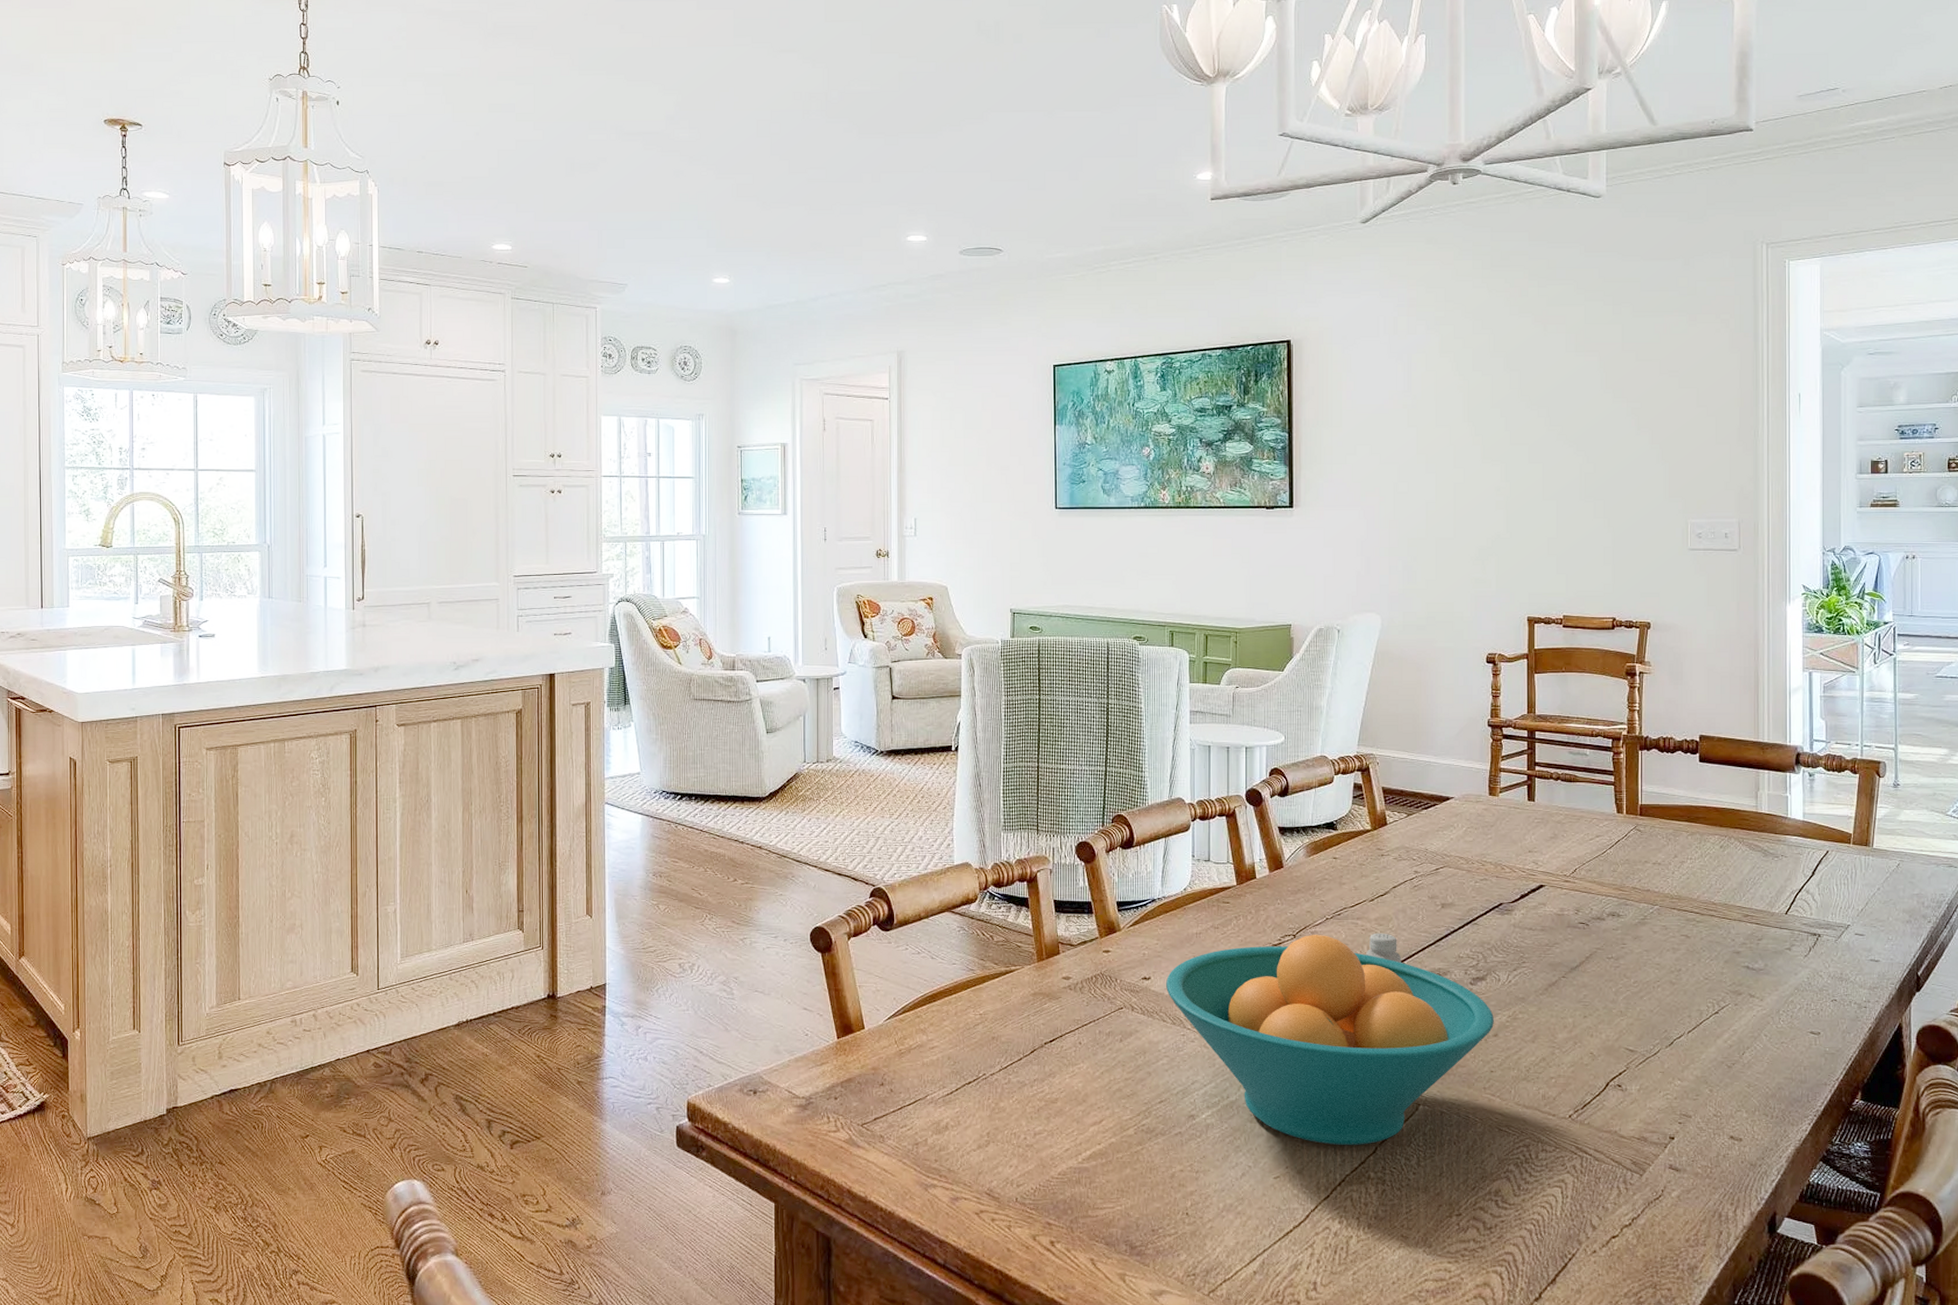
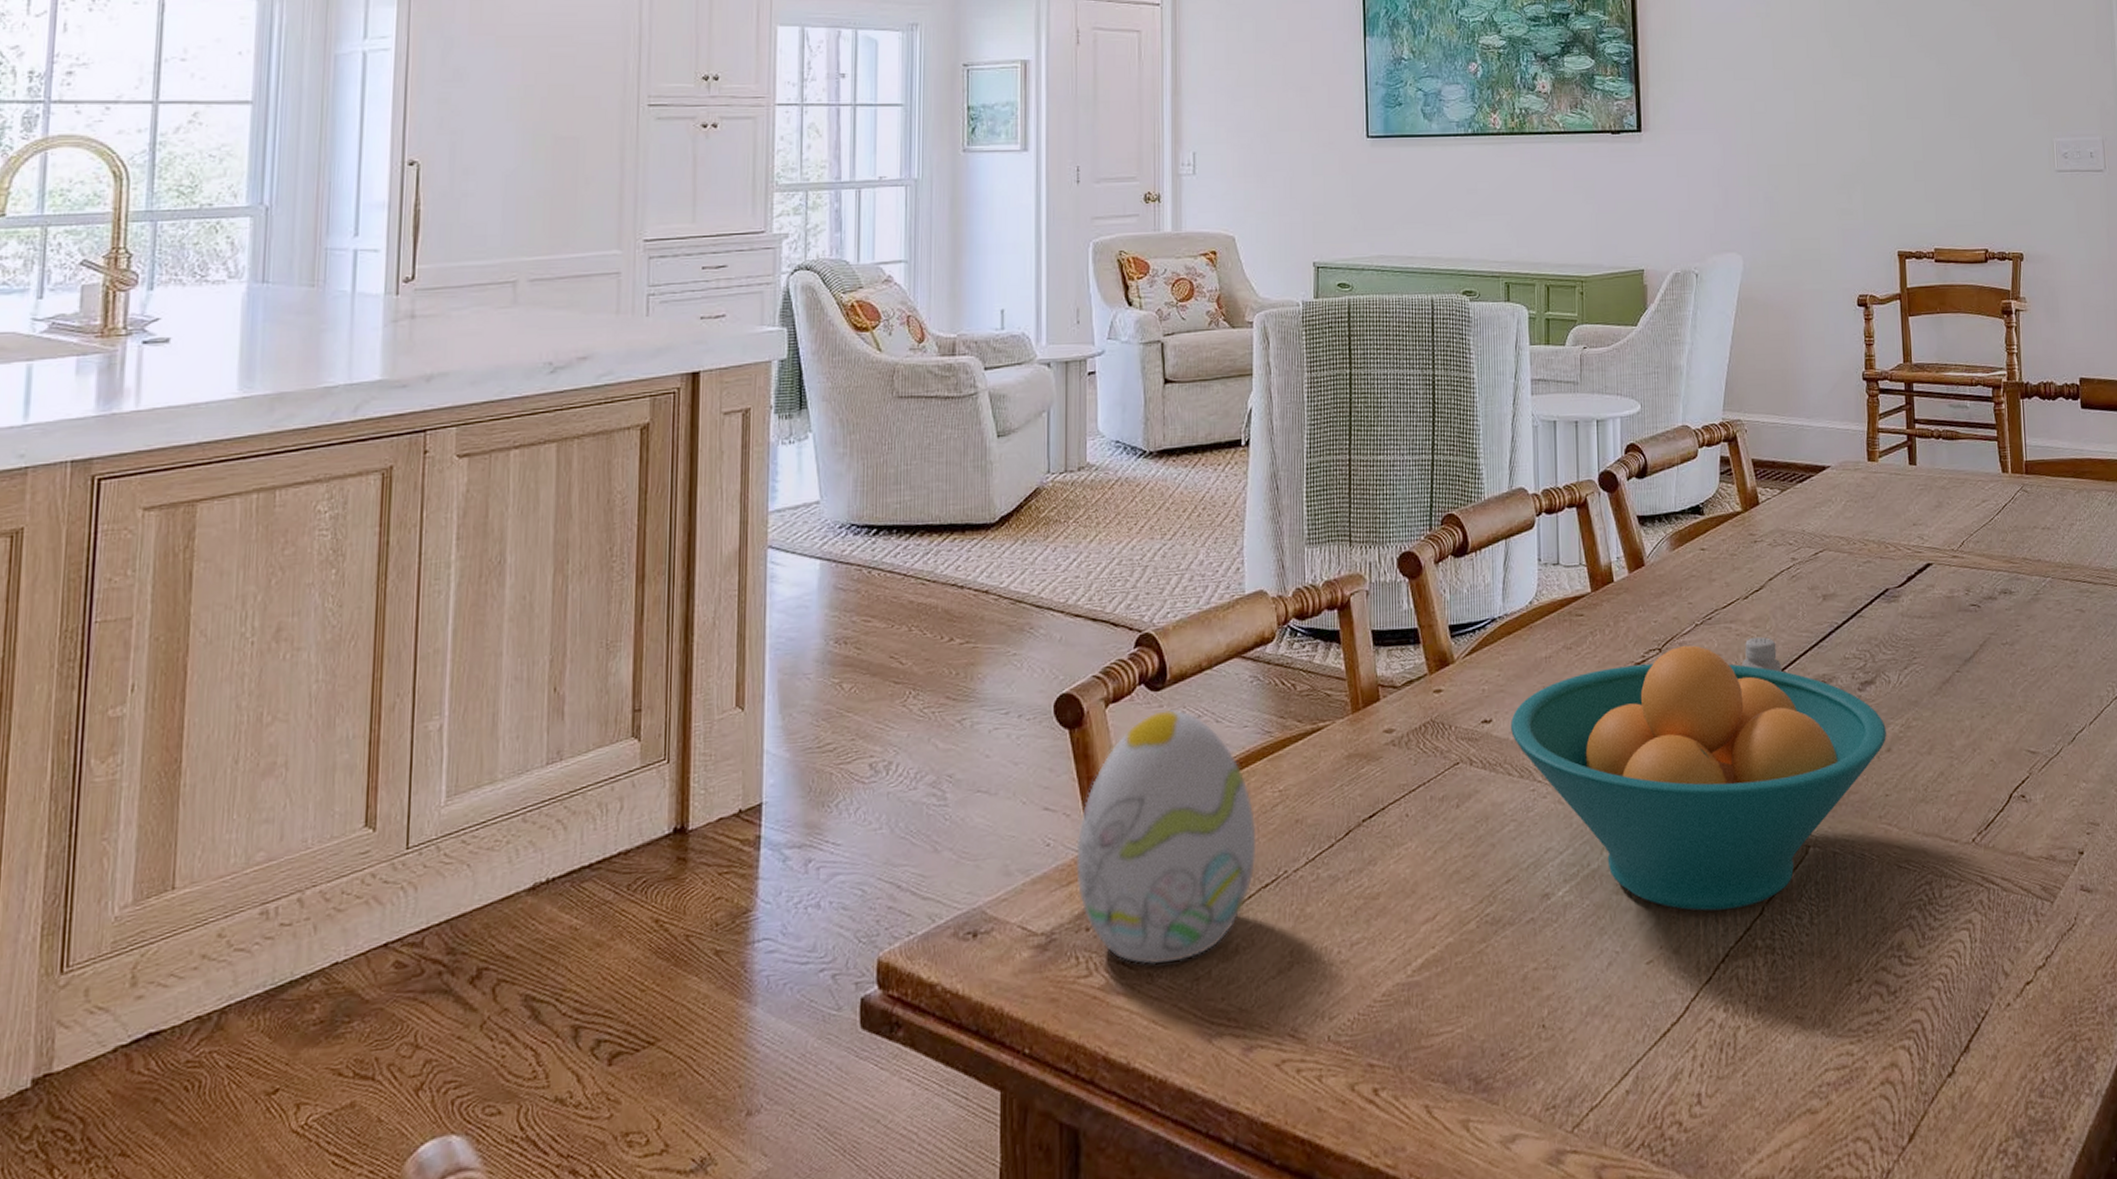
decorative egg: none [827,945,962,1130] -> present [1076,709,1257,965]

